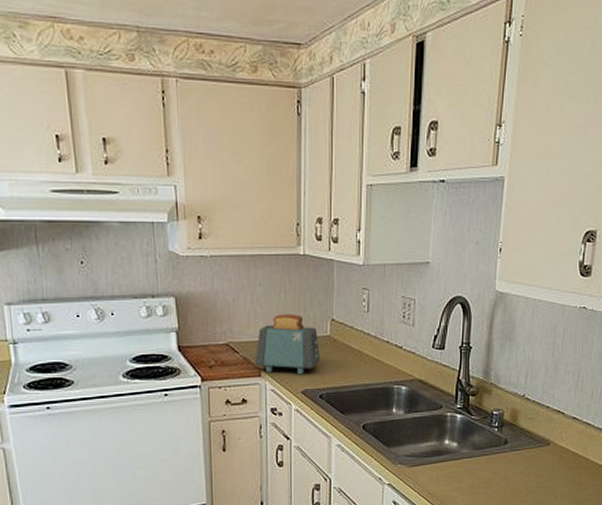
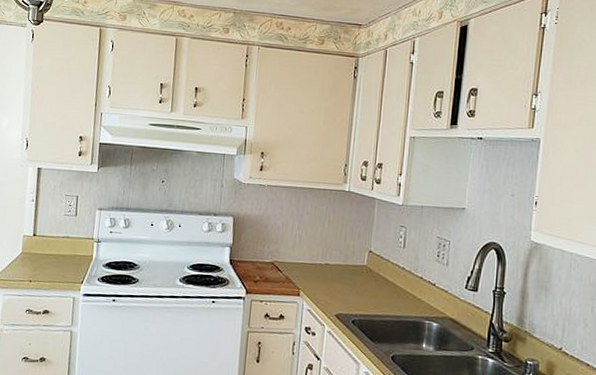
toaster: present [255,314,320,375] -> none [295,241,356,299]

